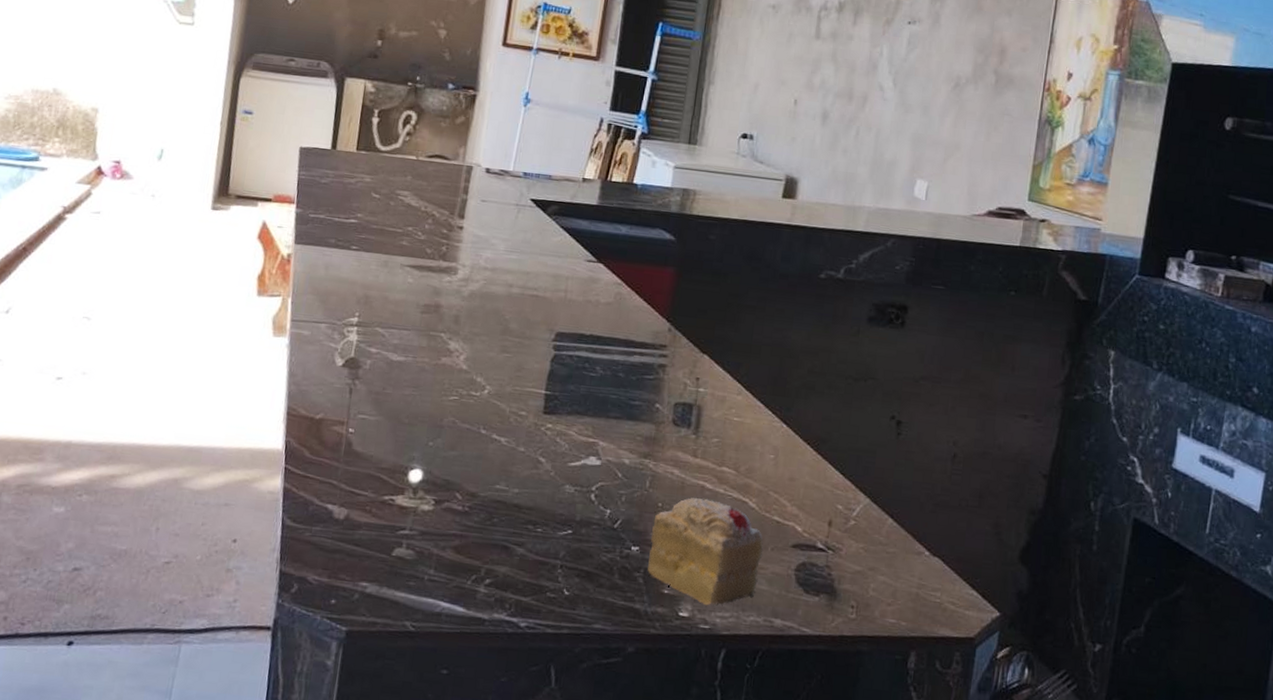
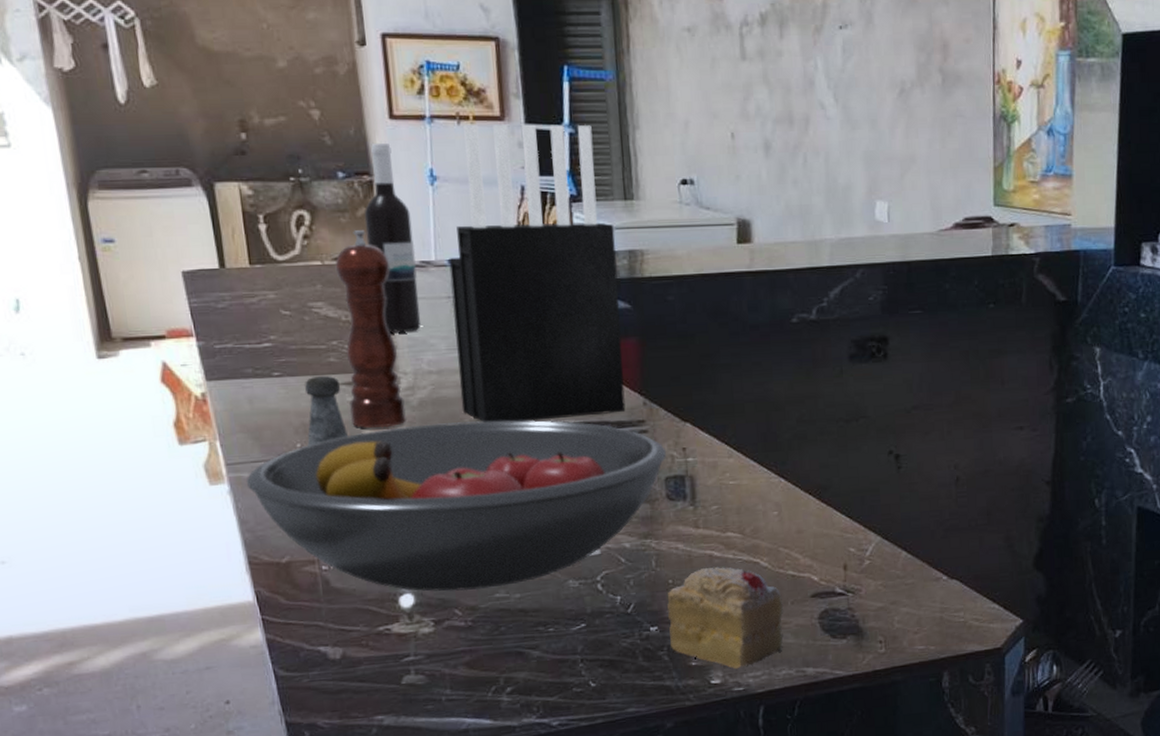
fruit bowl: none [304,312,681,479] -> present [246,420,667,591]
salt shaker: none [364,255,406,317] -> present [305,376,349,446]
pepper mill: none [407,135,474,312] -> present [335,230,406,428]
wine bottle: none [457,63,501,230] -> present [364,142,421,333]
knife block: none [505,59,675,335] -> present [448,124,626,422]

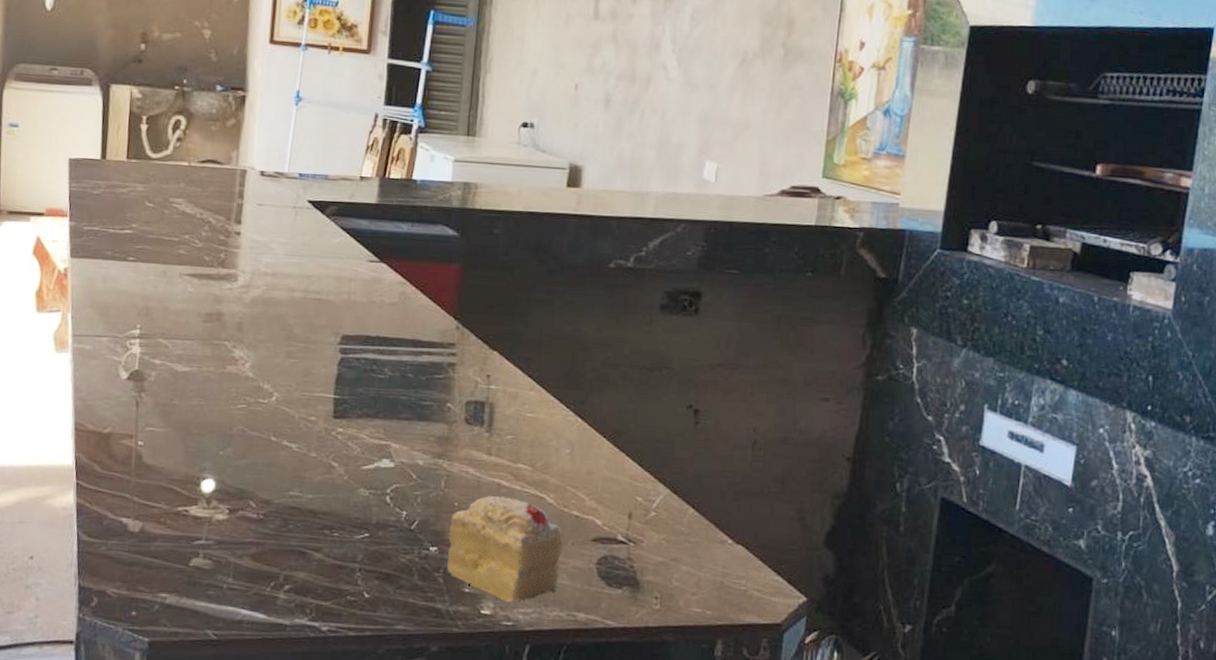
fruit bowl: present [246,420,667,591] -> none [87,321,472,486]
salt shaker: present [305,376,349,446] -> none [146,265,185,328]
pepper mill: present [335,230,406,428] -> none [188,138,248,320]
wine bottle: present [364,142,421,333] -> none [231,63,273,235]
knife block: present [448,124,626,422] -> none [288,54,455,334]

